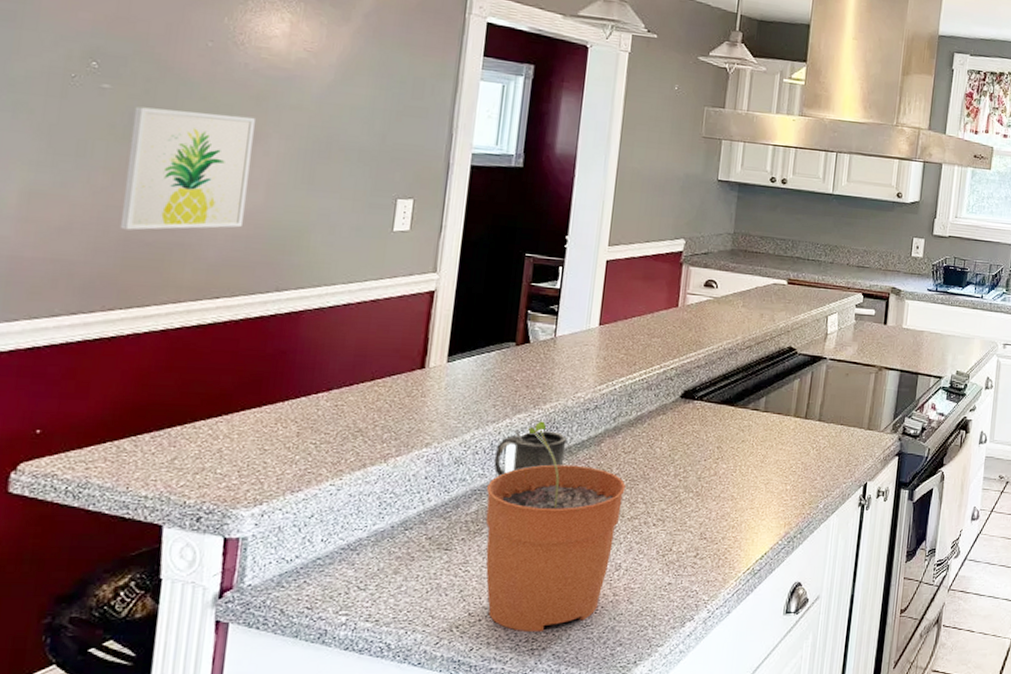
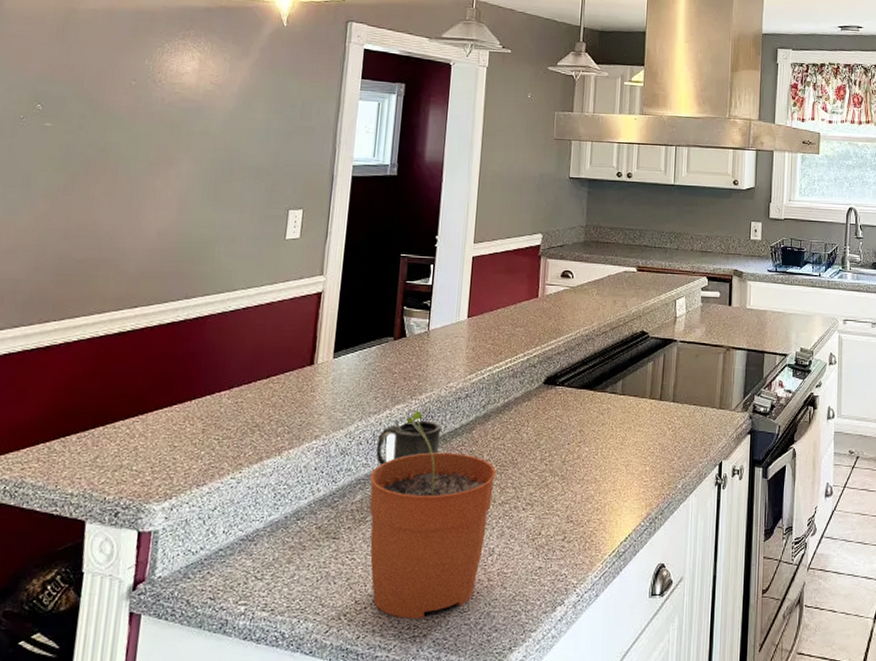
wall art: present [120,106,255,231] -> none [56,141,170,250]

